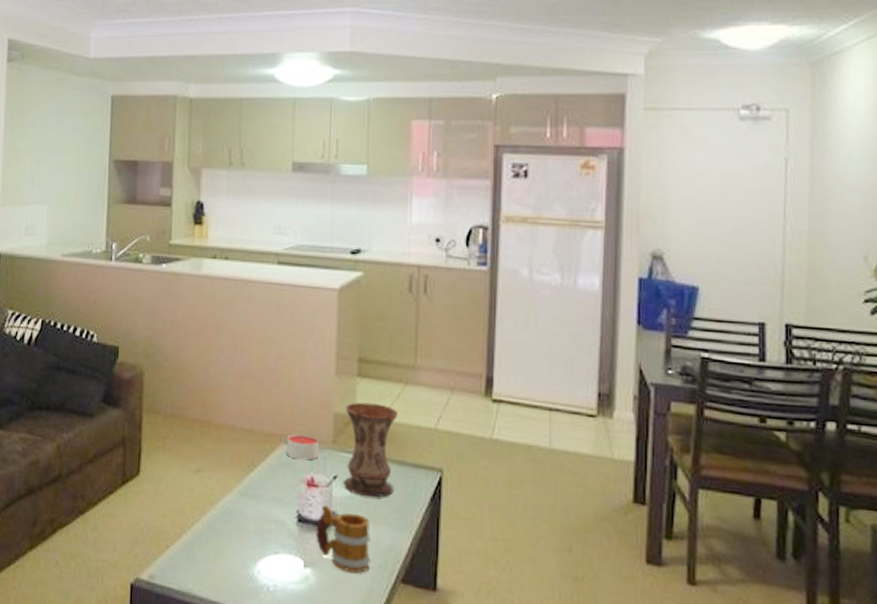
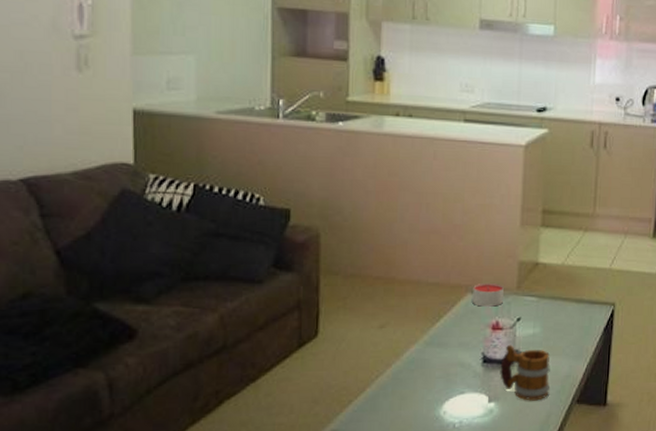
vase: present [344,402,398,498] -> none [527,250,577,334]

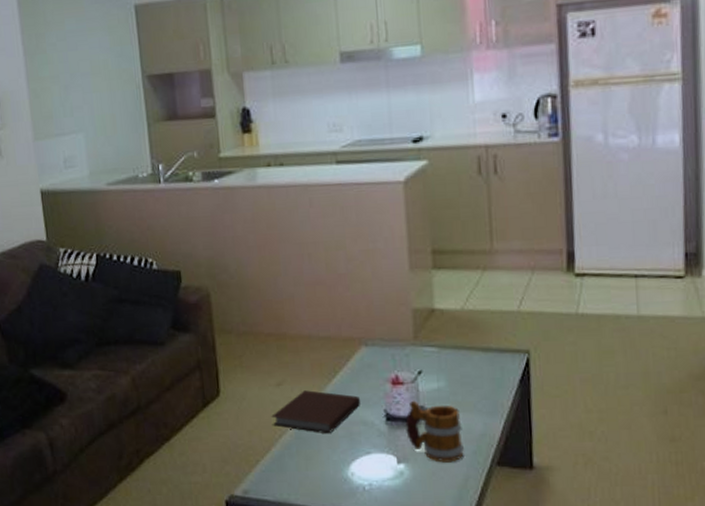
notebook: none [370,333,460,375] -> present [271,390,360,434]
candle: present [472,282,504,307] -> none [366,333,400,360]

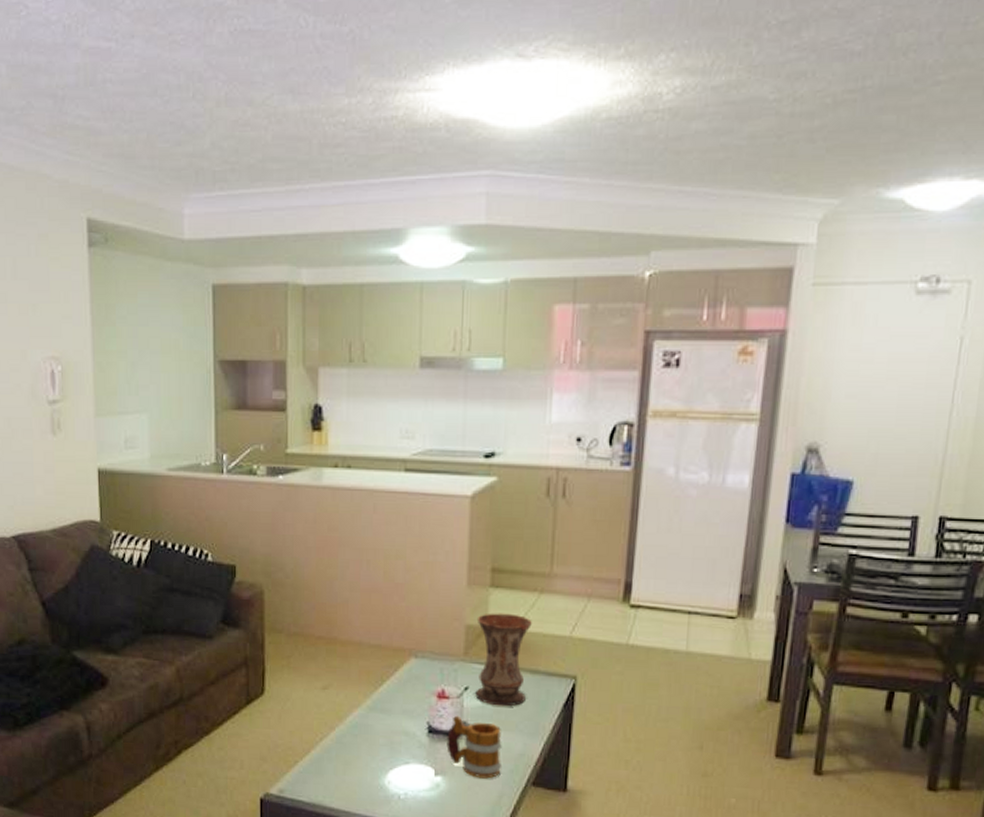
notebook: present [271,390,360,434] -> none [314,696,404,742]
vase: none [422,293,481,388] -> present [475,613,532,707]

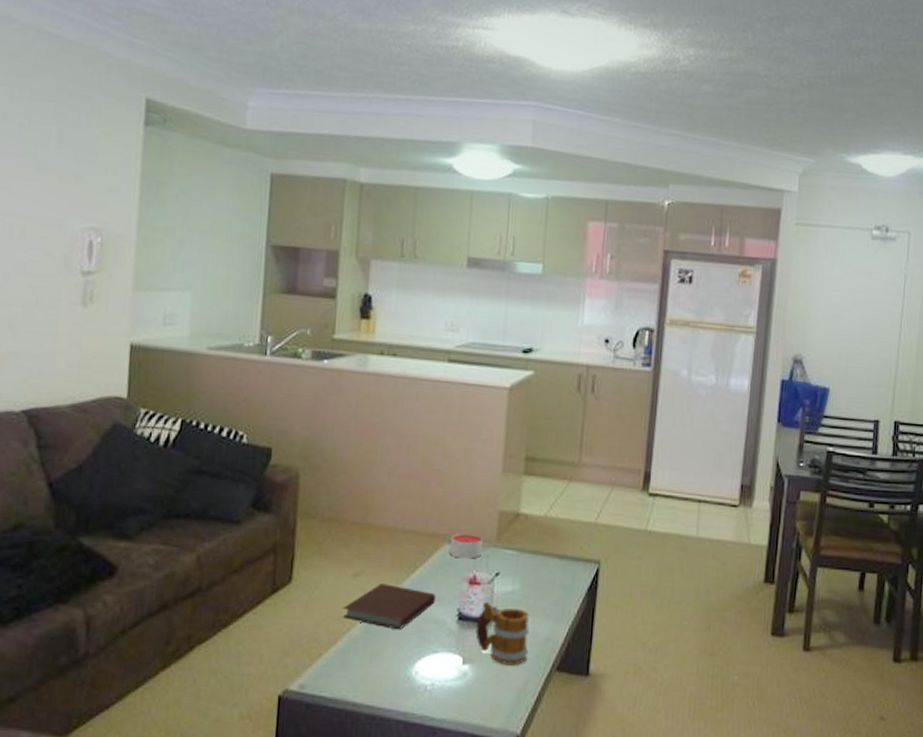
notebook: none [314,696,404,742] -> present [342,583,435,630]
candle: none [416,647,449,673] -> present [450,532,483,559]
vase: present [475,613,532,707] -> none [505,499,561,592]

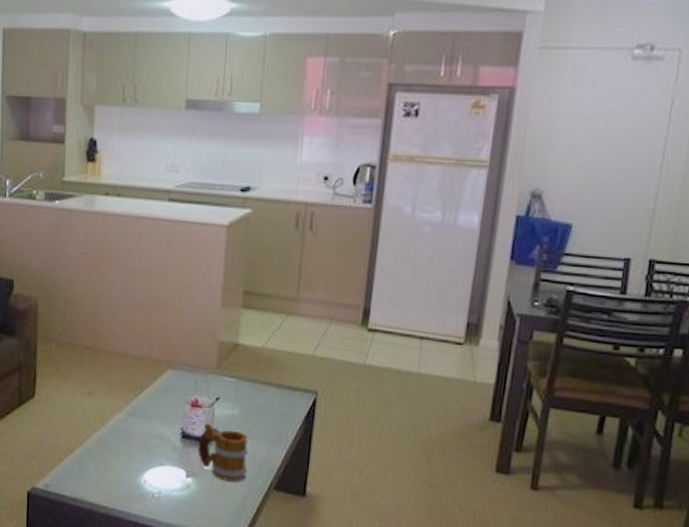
notebook: present [342,583,435,630] -> none [78,402,161,444]
candle: present [450,532,483,559] -> none [173,360,203,384]

